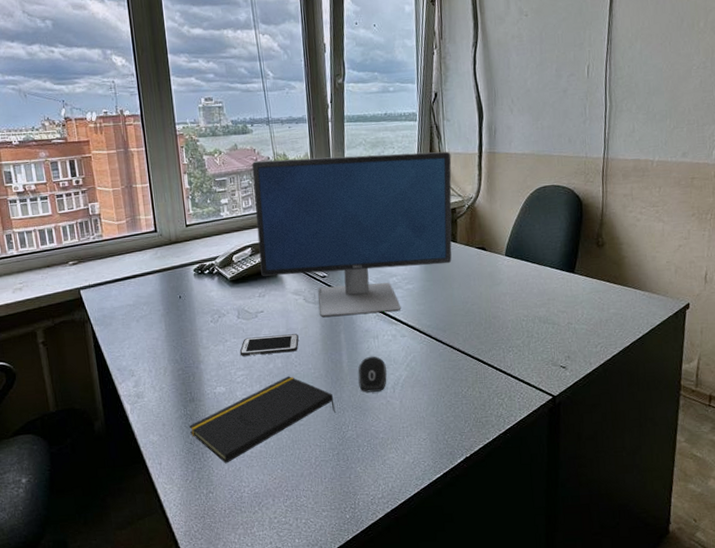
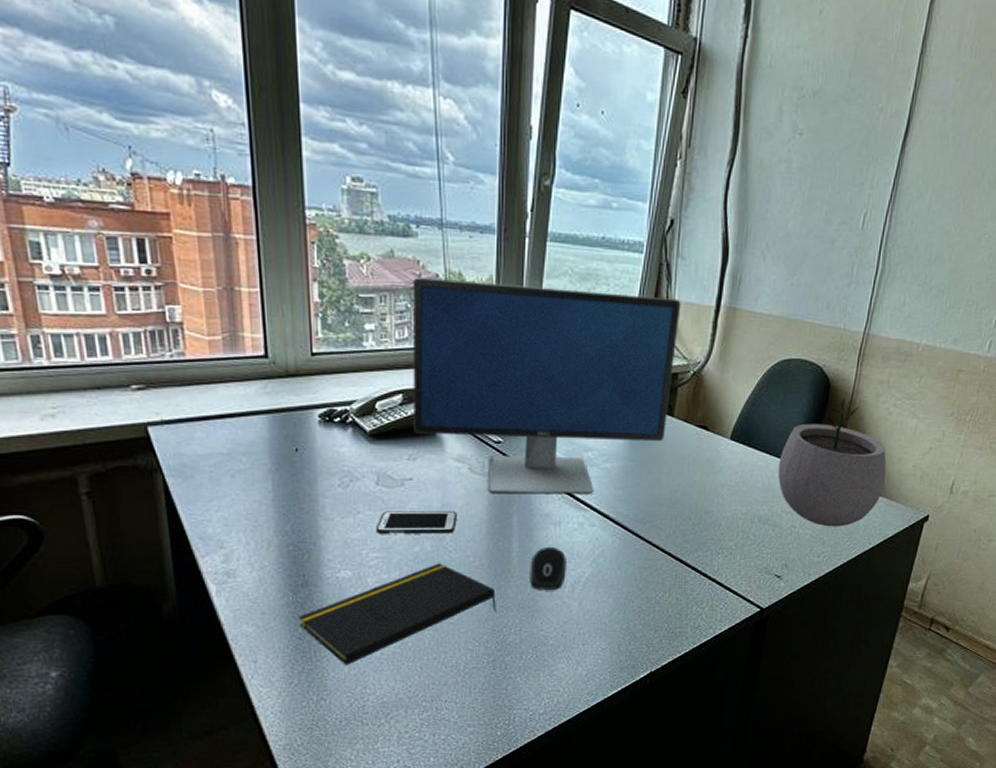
plant pot: none [548,213,644,321] -> present [777,399,887,527]

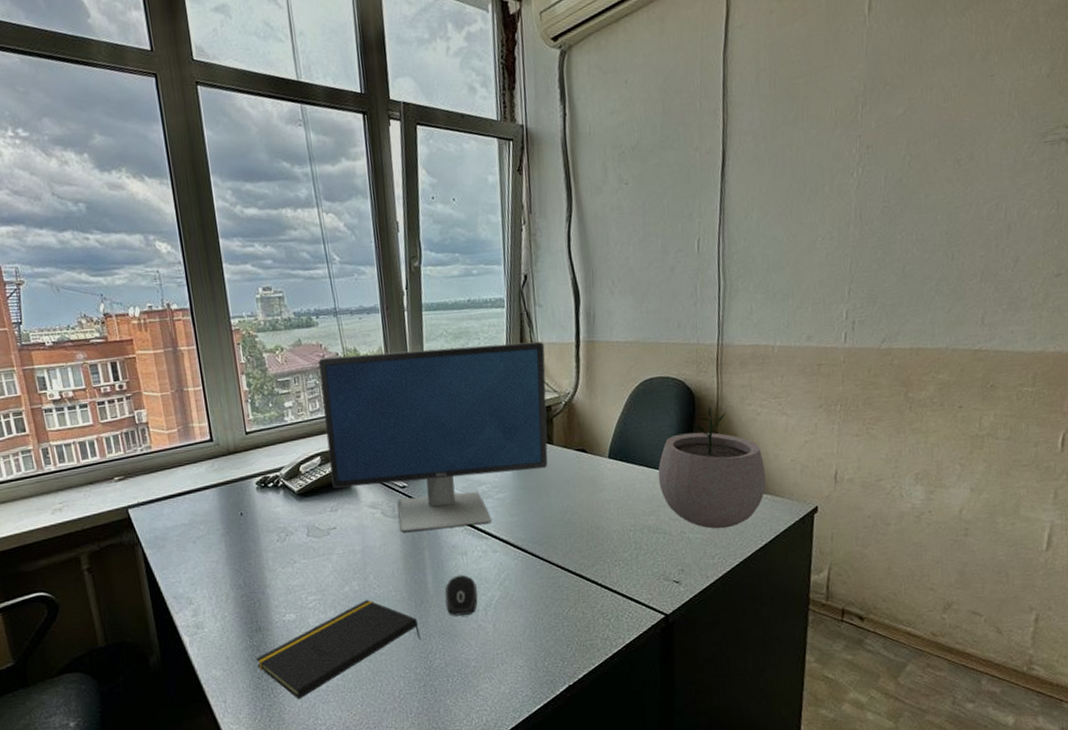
cell phone: present [375,511,457,534] -> none [310,552,377,579]

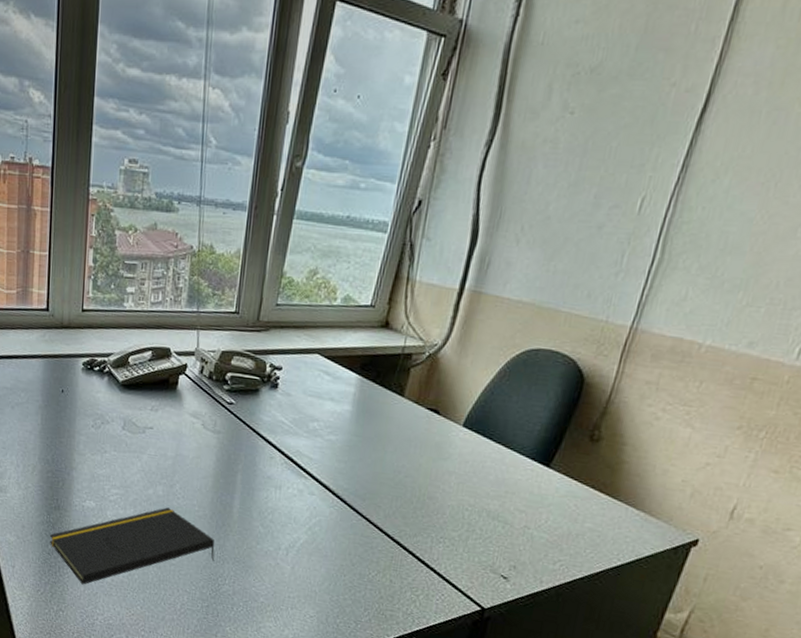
monitor: present [318,341,548,532] -> none [158,248,422,464]
computer mouse: present [445,574,478,616] -> none [247,507,284,551]
plant pot: present [658,407,766,529] -> none [513,397,648,536]

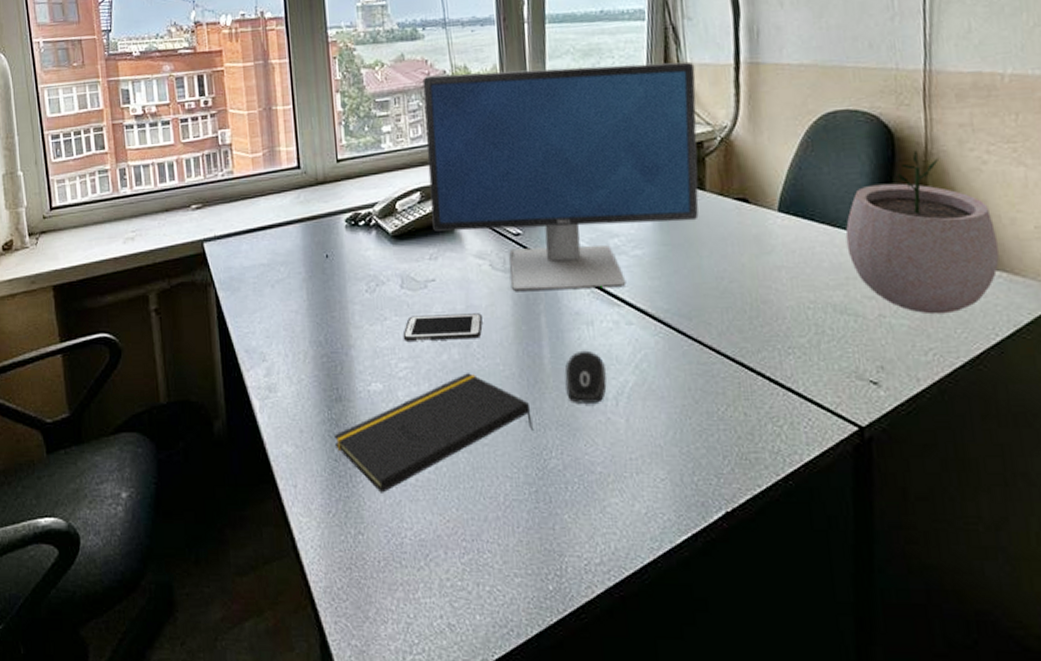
cell phone: none [118,453,188,482] -> present [402,313,483,341]
monitor: none [158,248,422,464] -> present [422,61,699,291]
computer mouse: none [247,507,284,551] -> present [565,350,607,403]
plant pot: none [513,397,648,536] -> present [845,150,999,315]

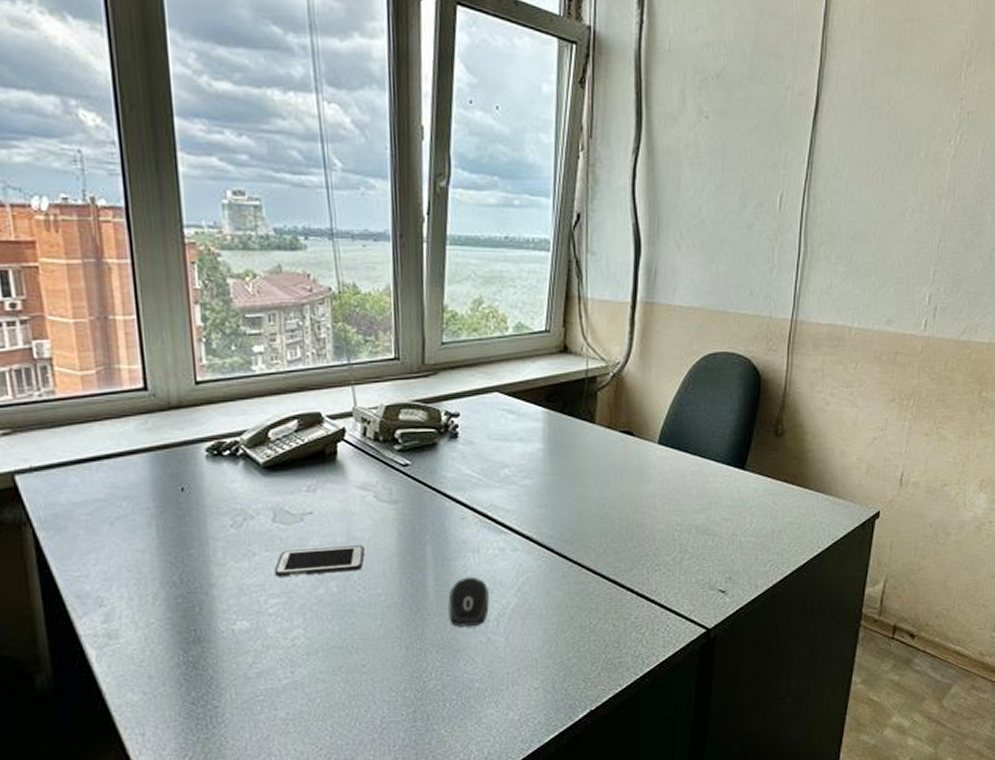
notepad: present [333,373,534,493] -> none [190,605,415,731]
monitor: present [422,61,699,291] -> none [303,292,595,522]
plant pot: present [845,150,999,315] -> none [712,391,829,533]

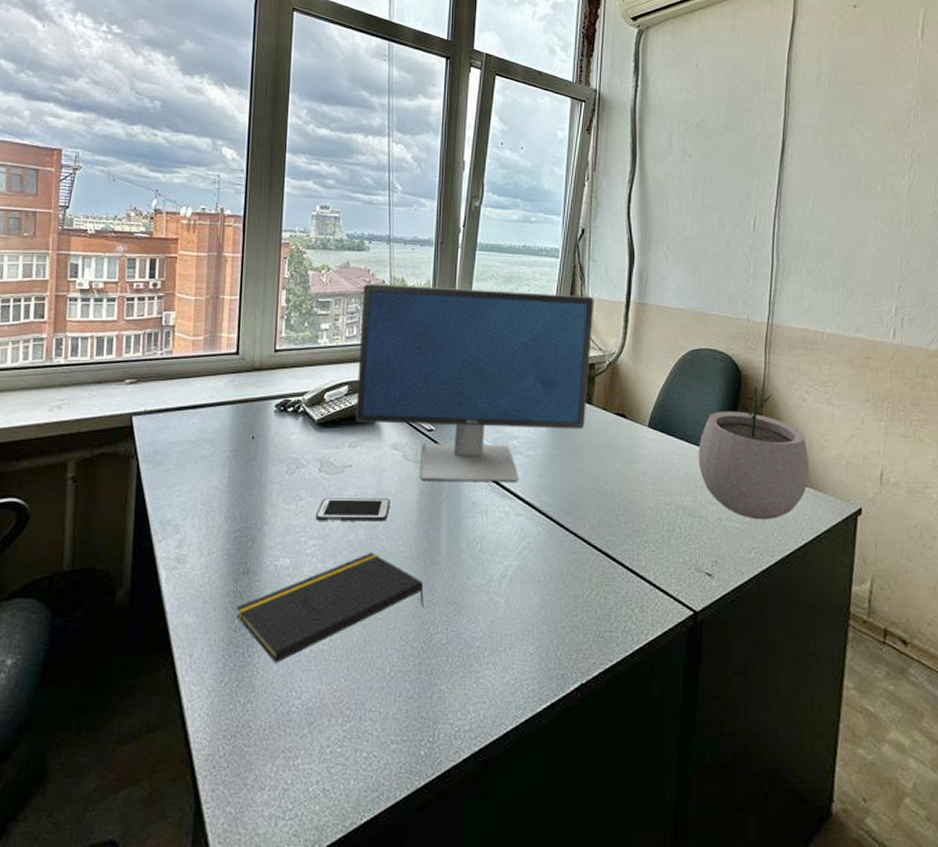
notepad: none [190,605,415,731] -> present [236,553,425,663]
monitor: none [303,292,595,522] -> present [356,284,594,483]
computer mouse: present [448,576,489,627] -> none [457,536,493,584]
plant pot: none [712,391,829,533] -> present [698,386,809,520]

